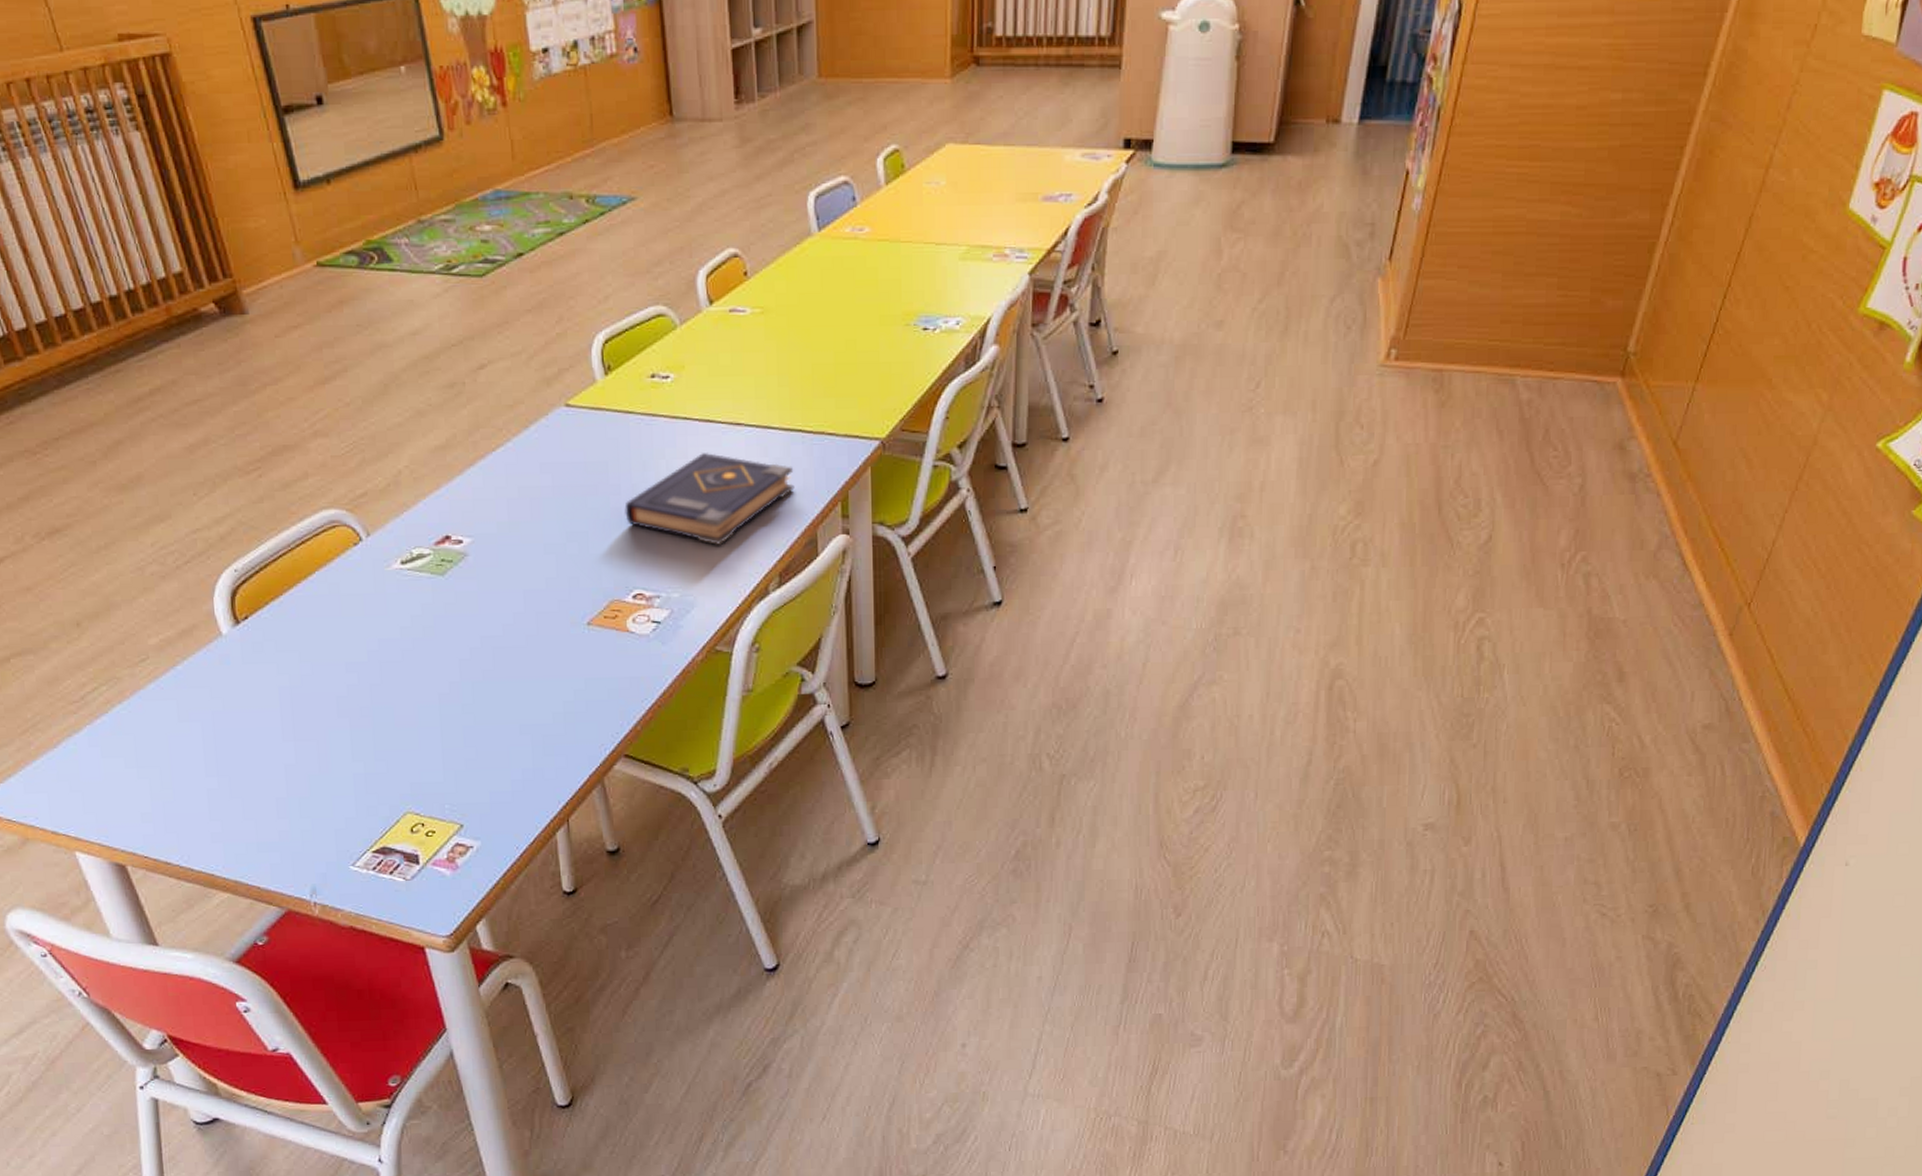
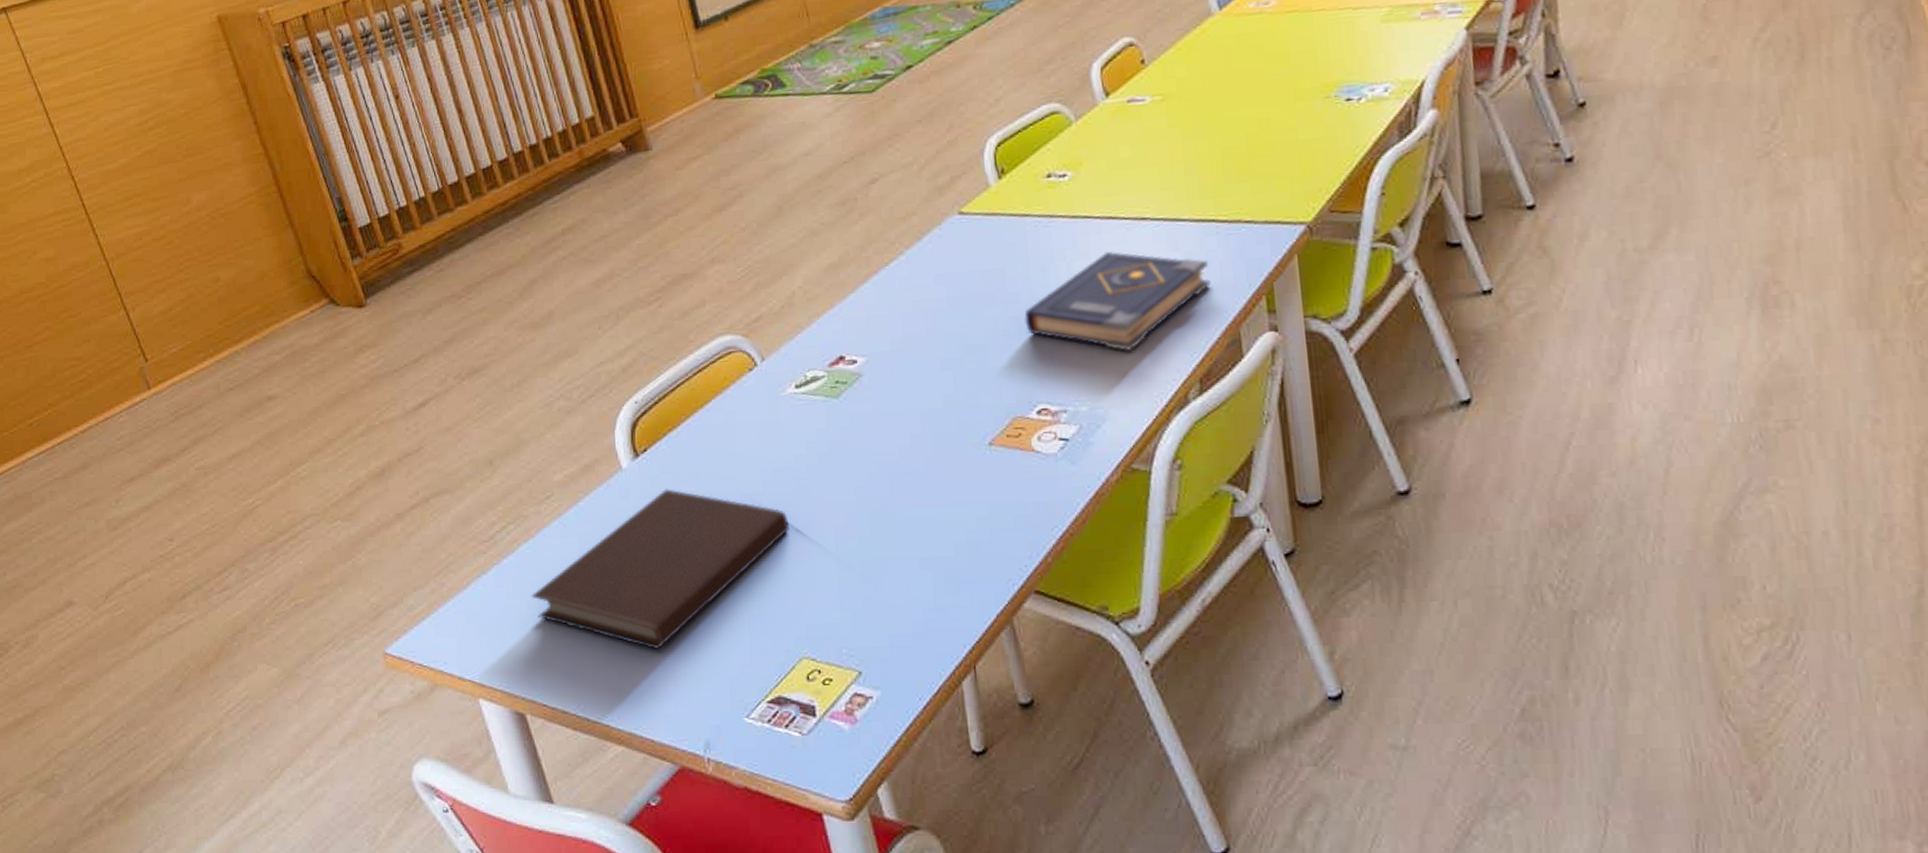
notebook: none [128,655,394,805] -> present [531,489,789,649]

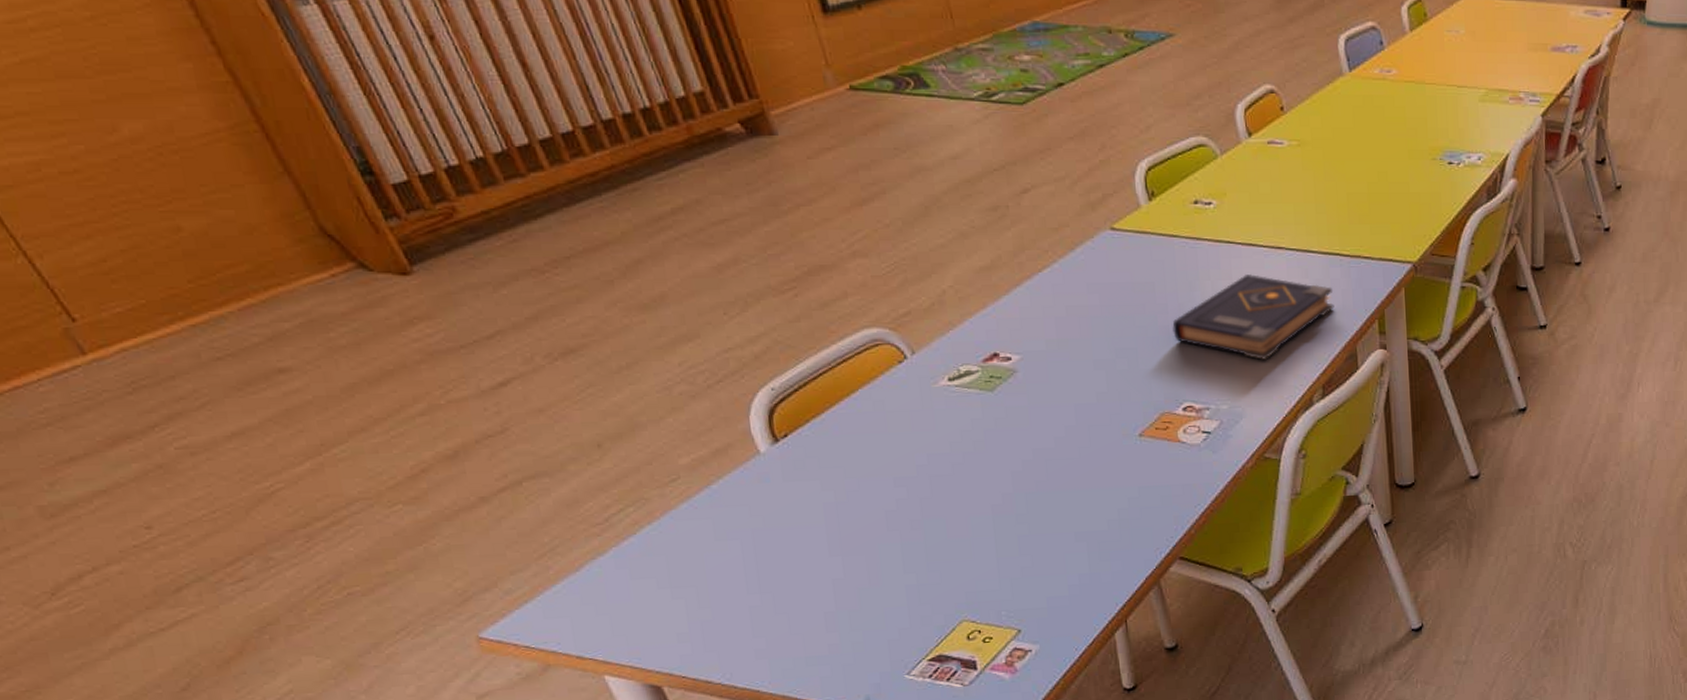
notebook: present [531,489,789,649] -> none [660,472,946,620]

